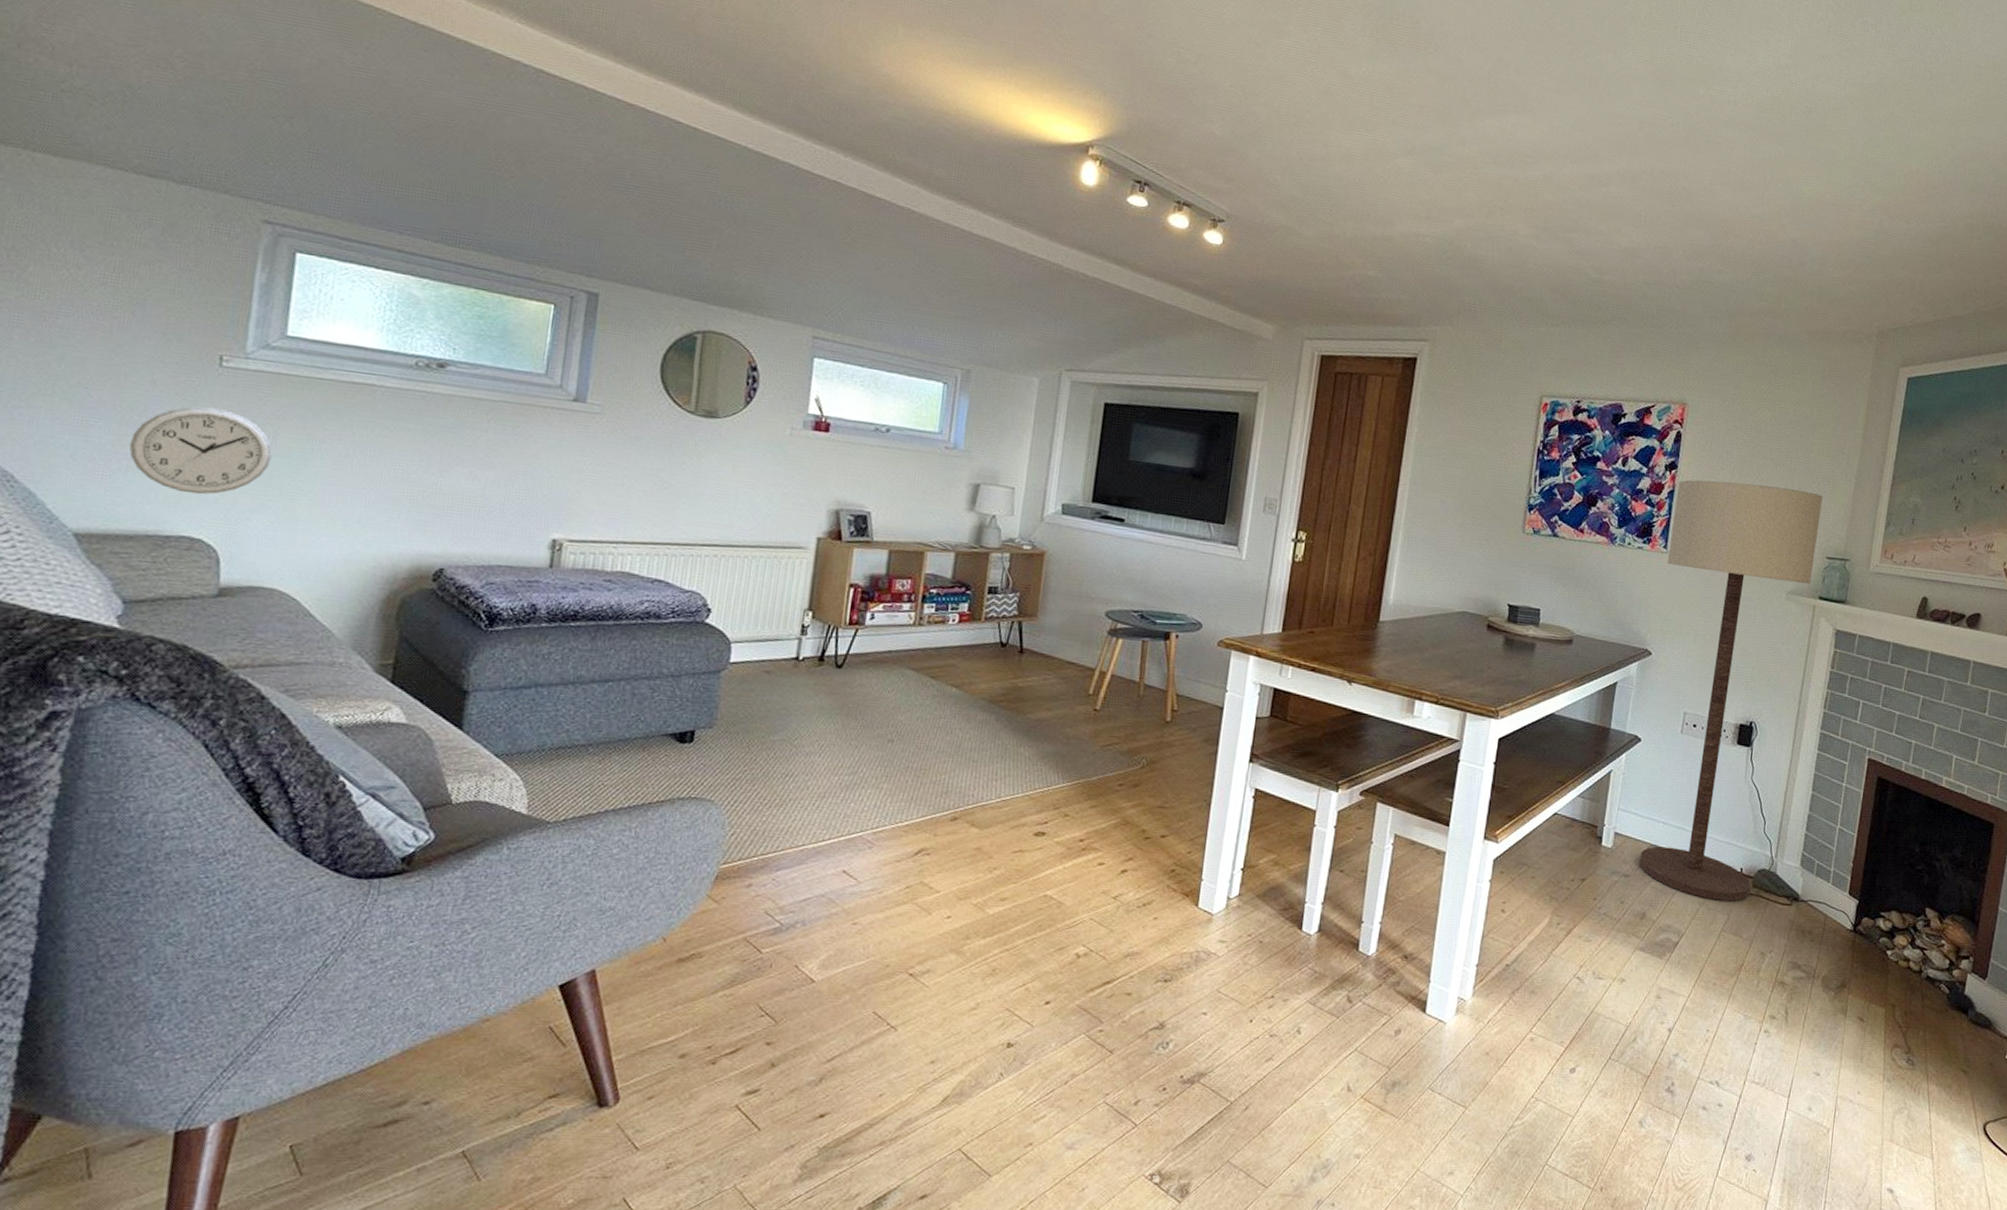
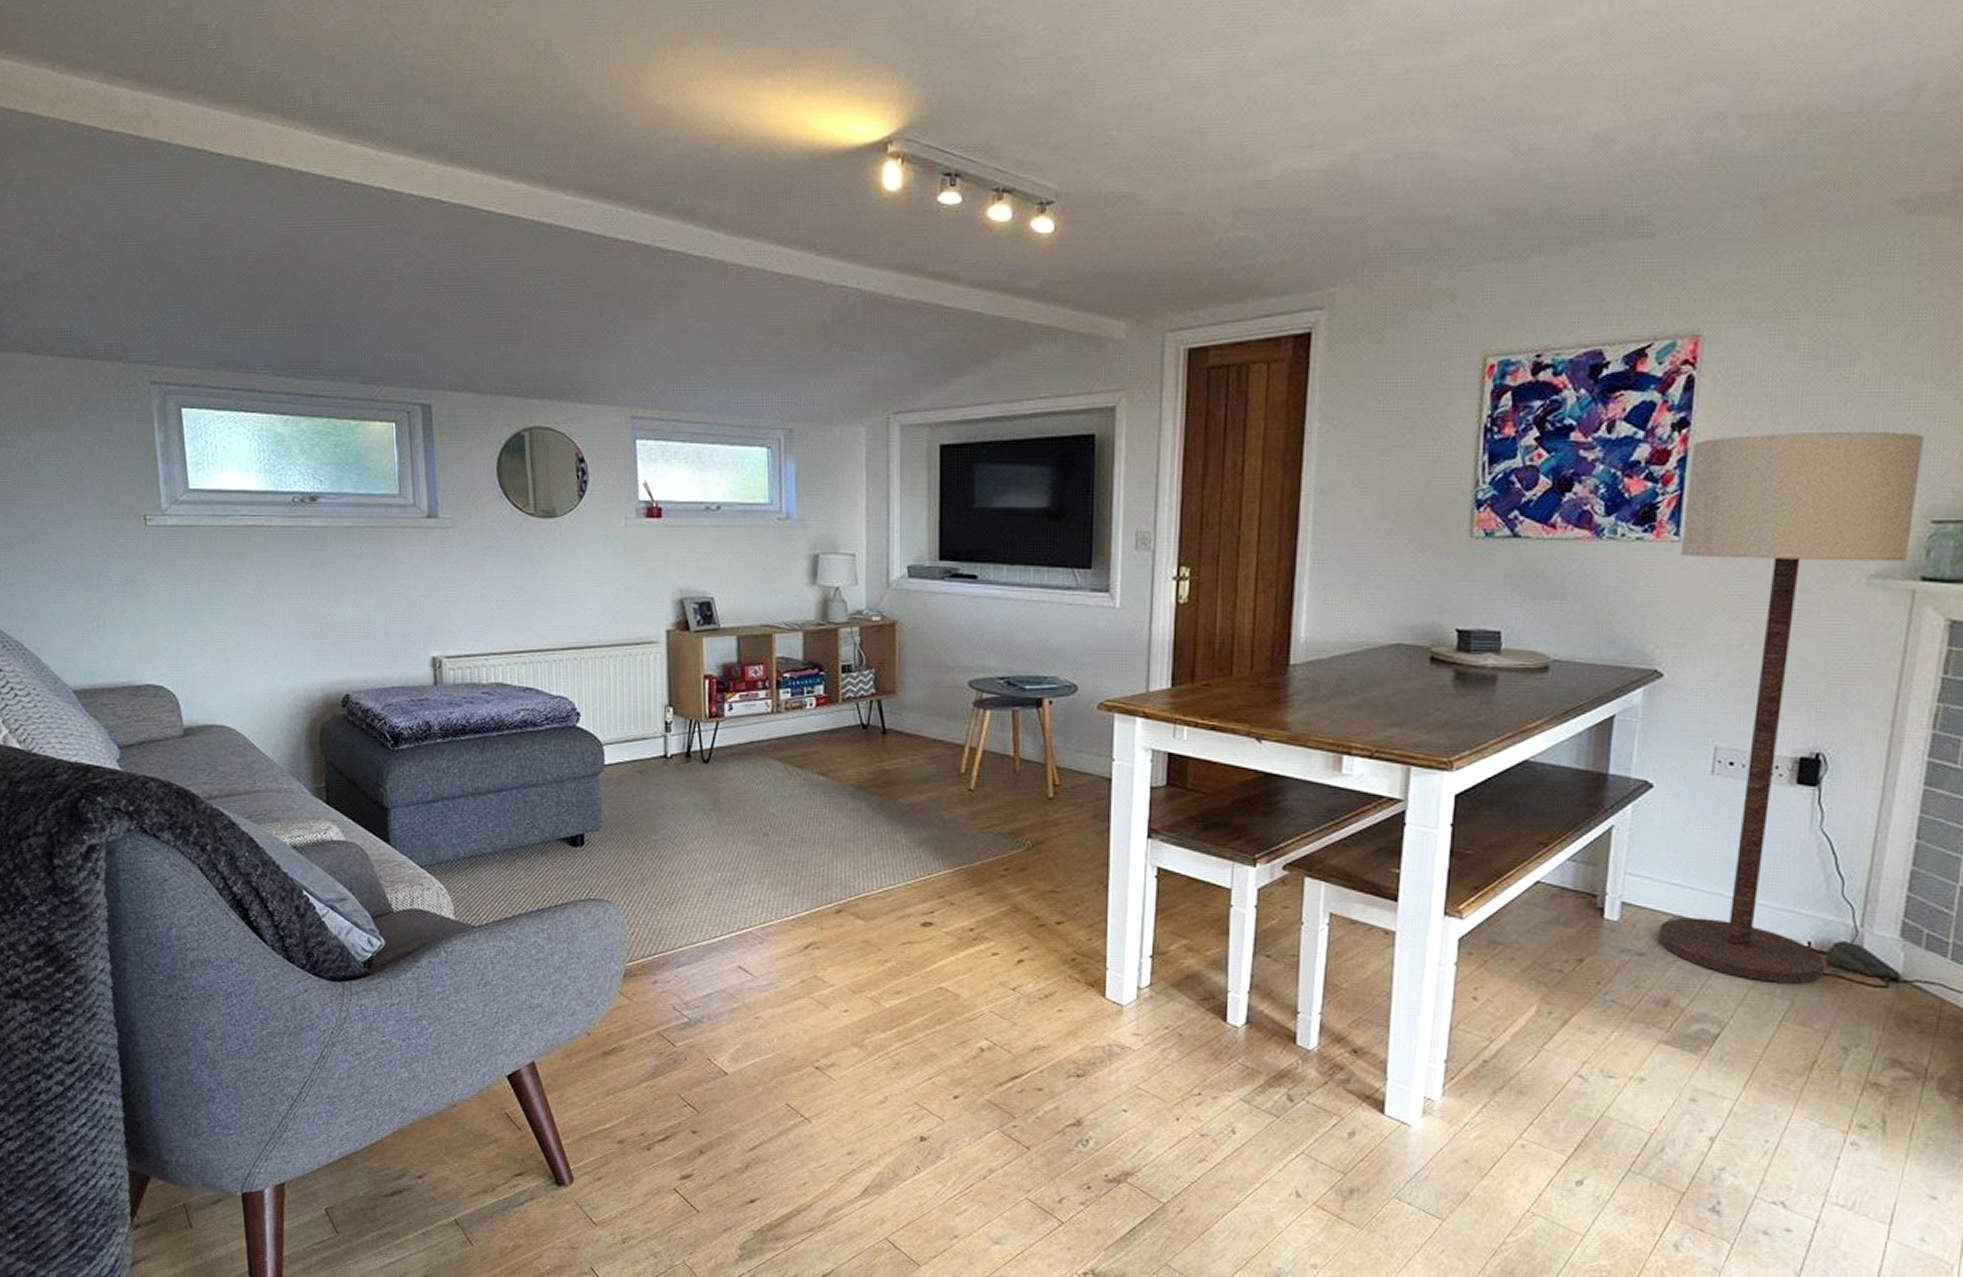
wall clock: present [129,406,273,495] -> none [95,564,200,646]

